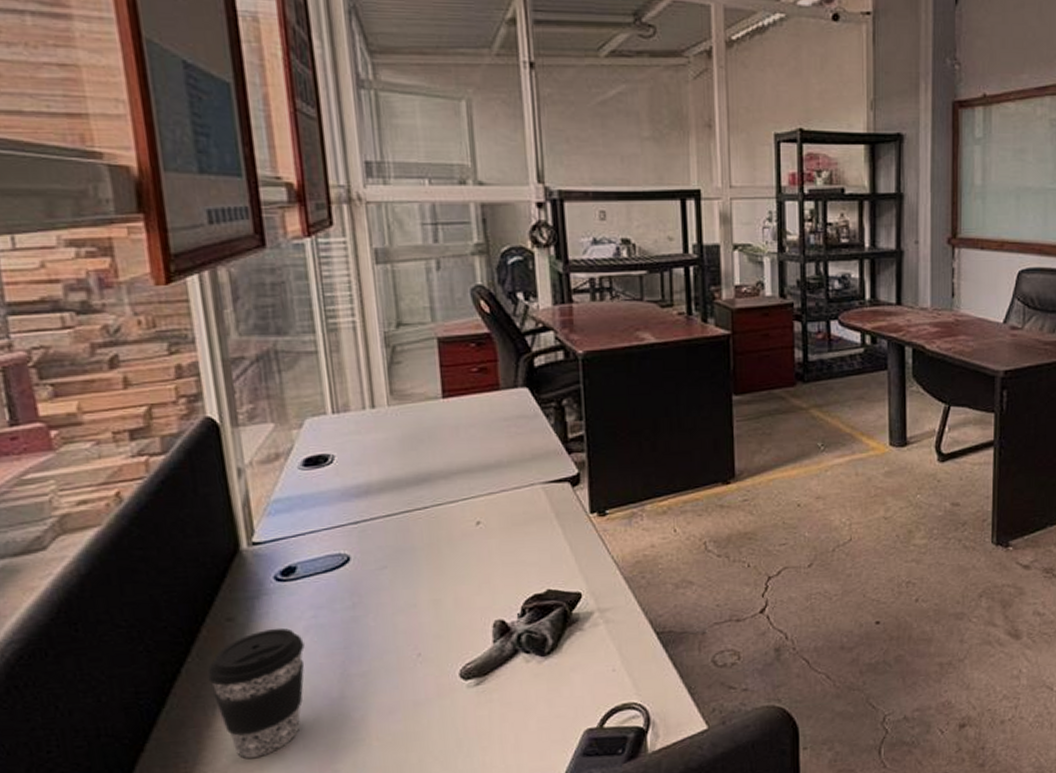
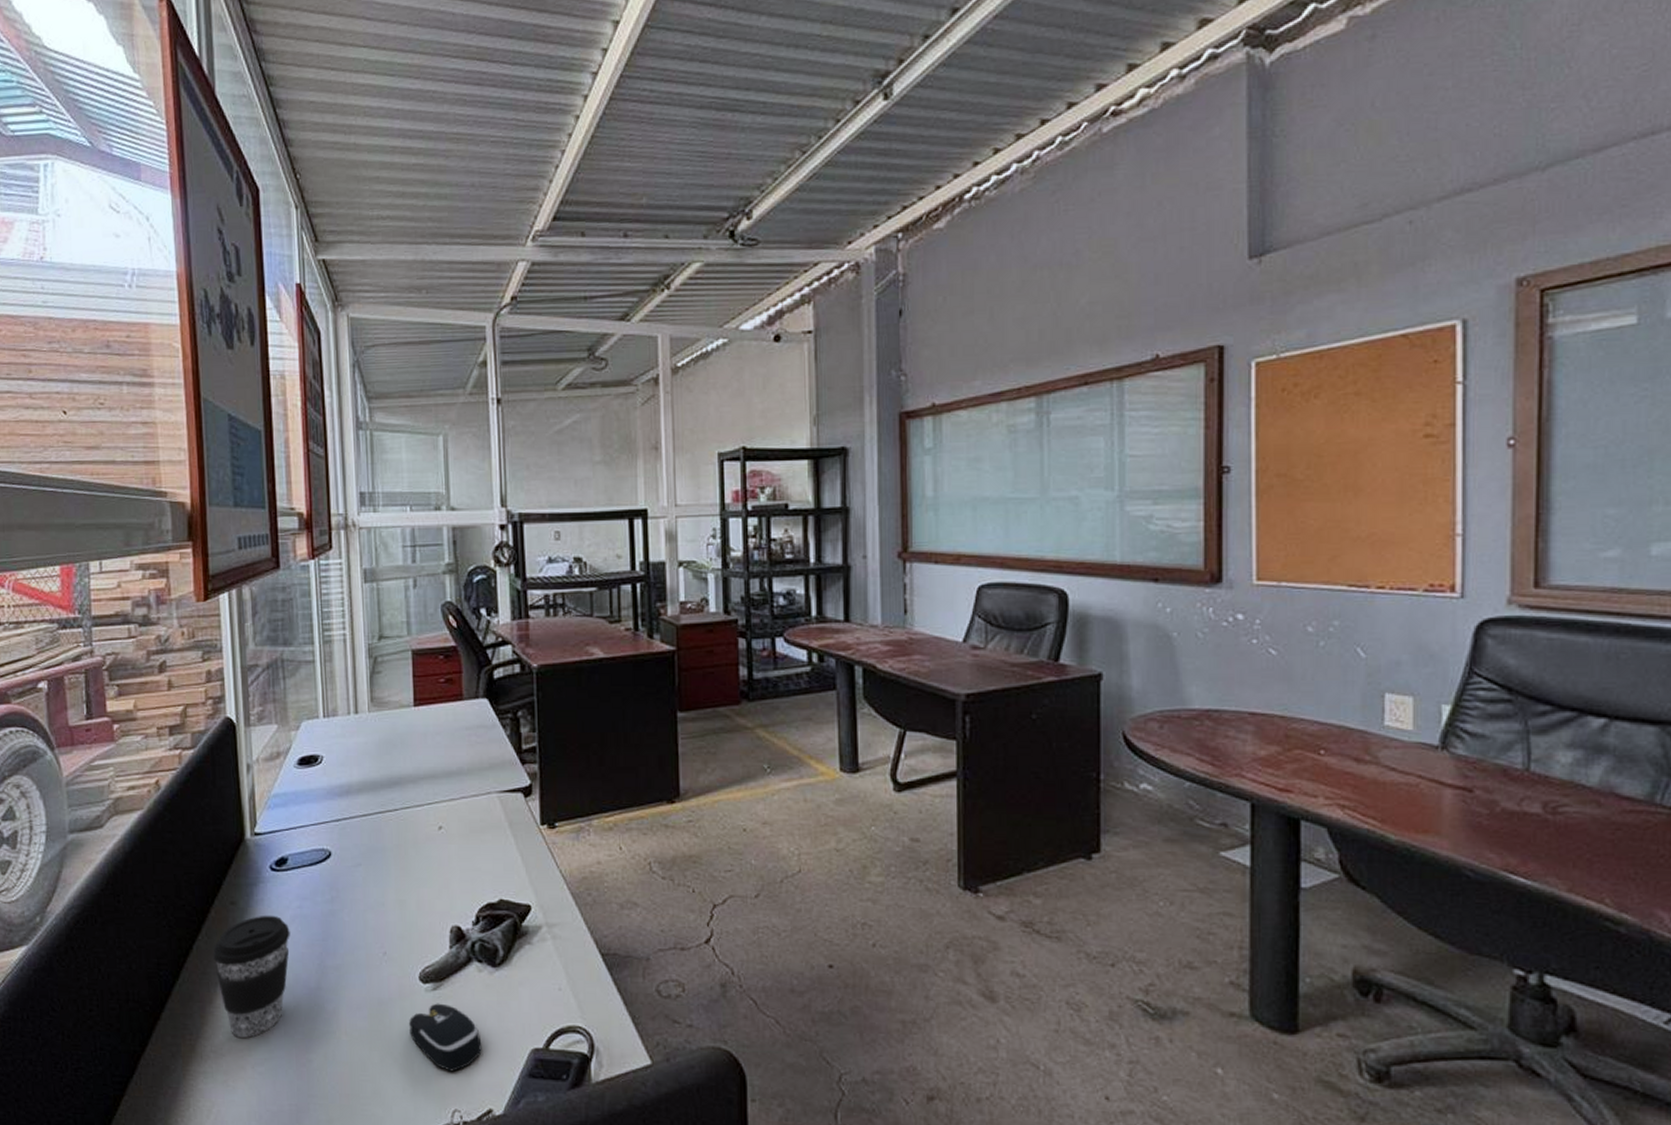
computer mouse: none [449,697,532,762] -> present [408,1003,482,1072]

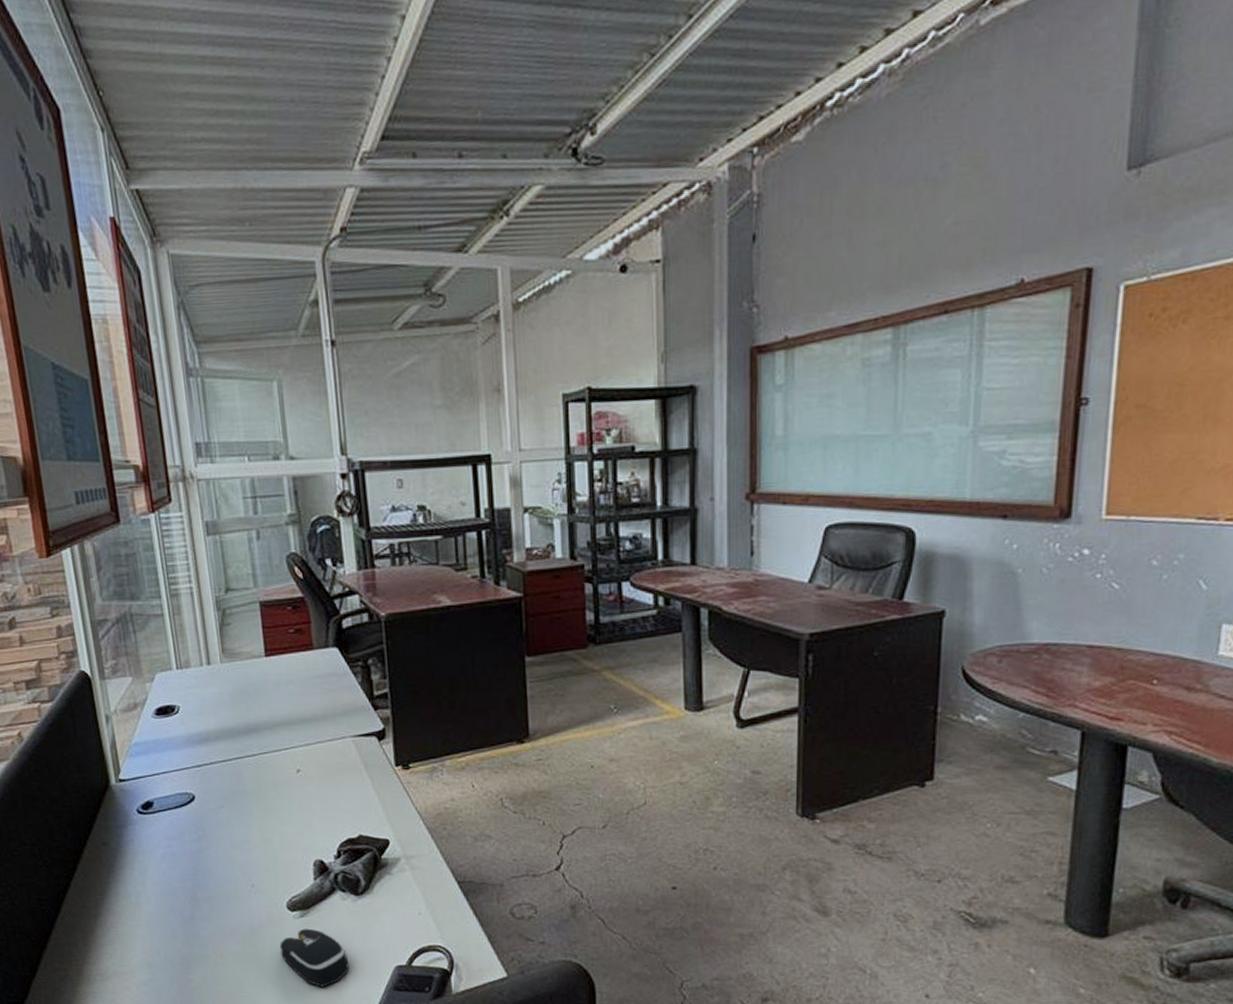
coffee cup: present [213,915,290,1038] -> none [90,854,163,962]

